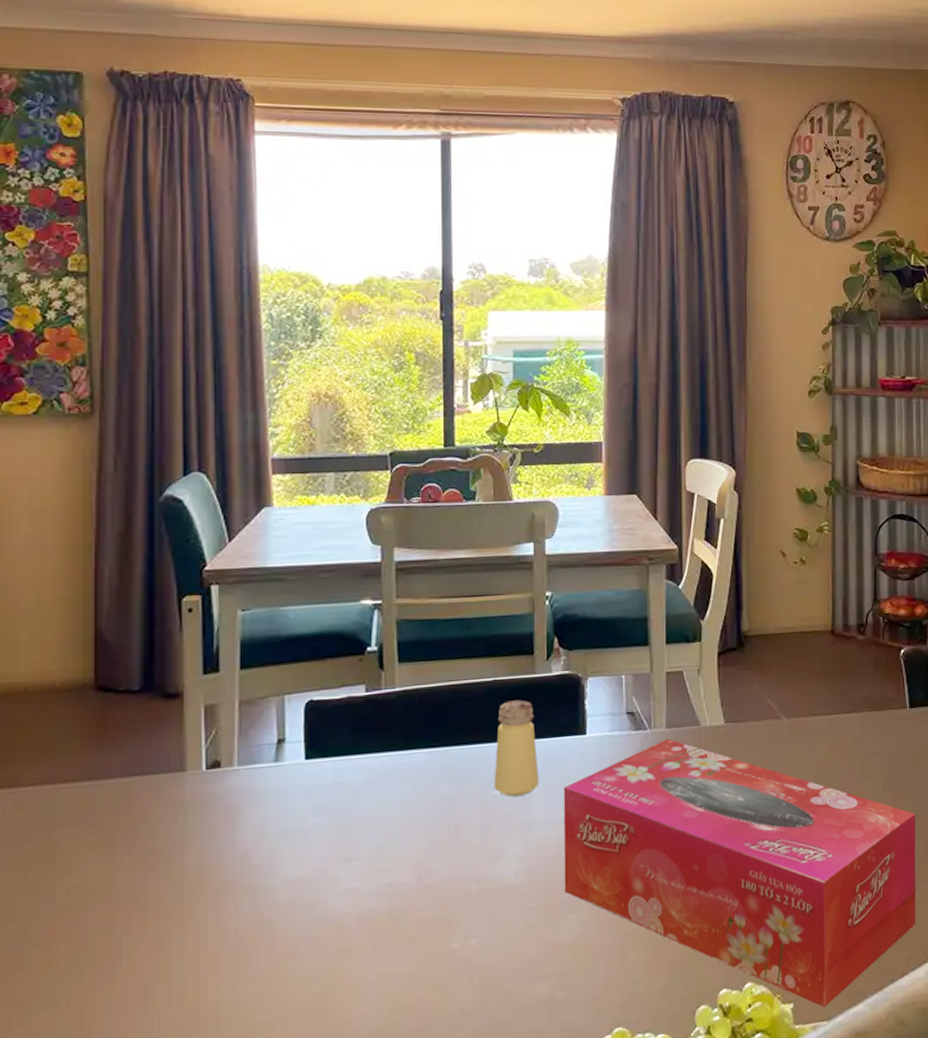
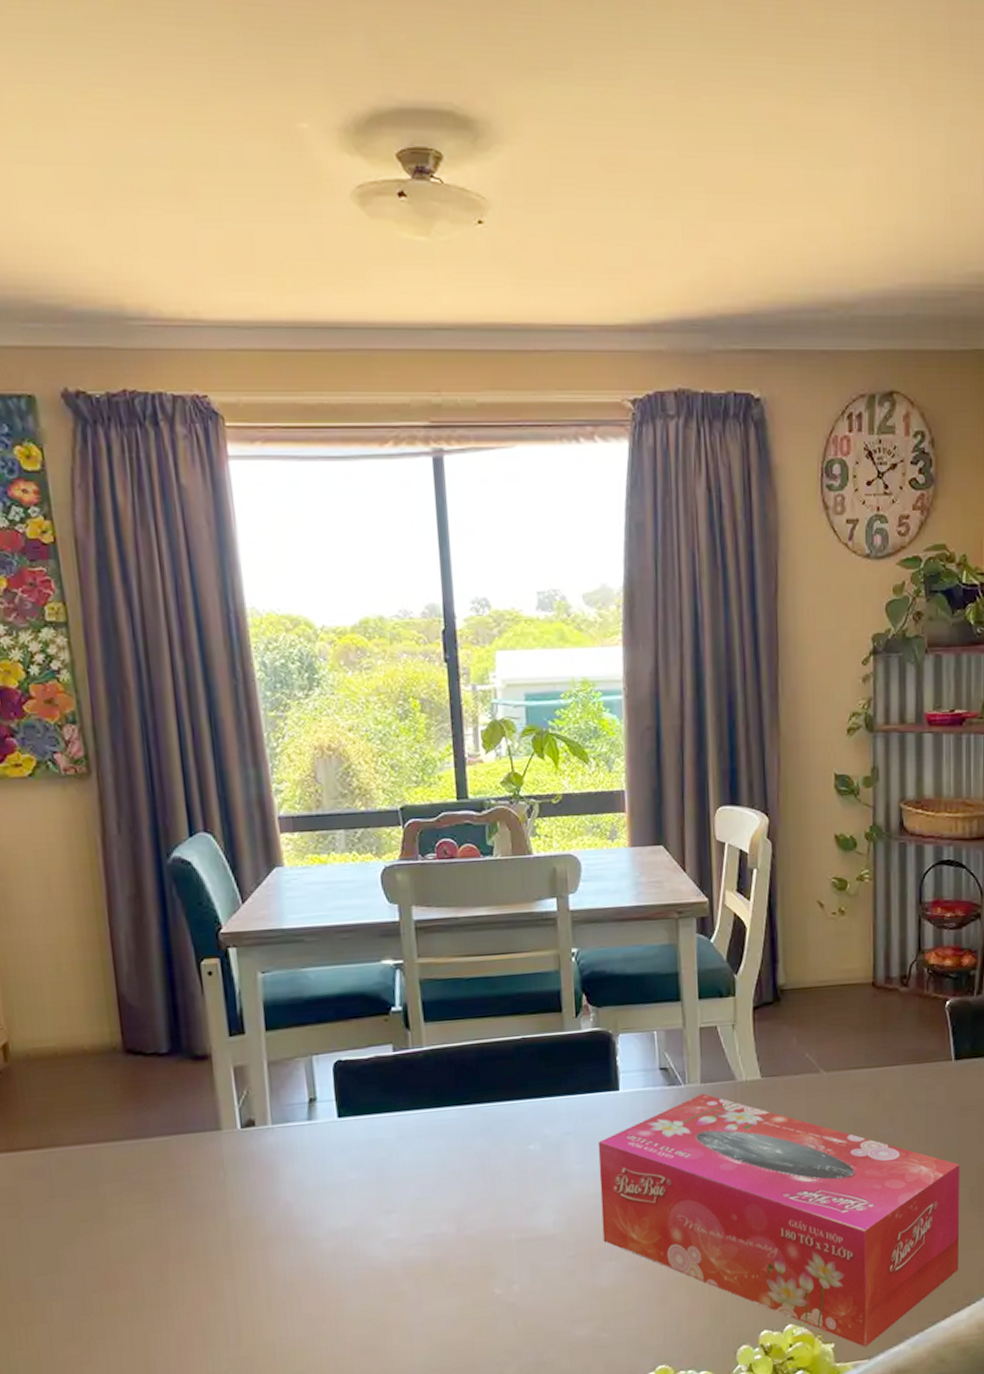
saltshaker: present [493,700,539,797] -> none [527,1057,574,1152]

